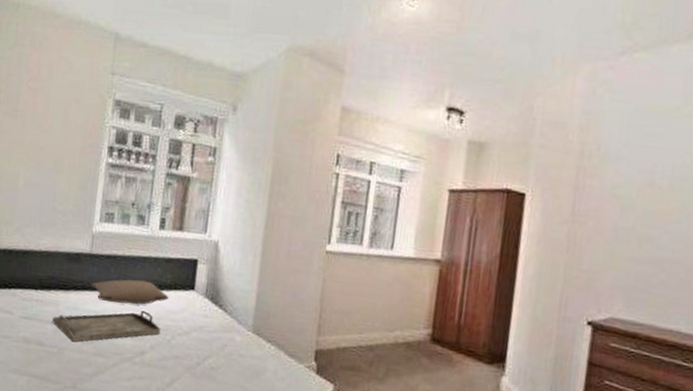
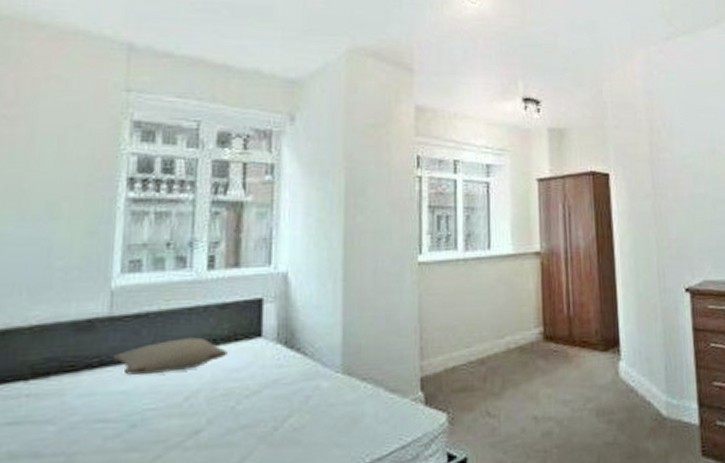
serving tray: present [52,311,161,342] -> none [54,376,220,442]

